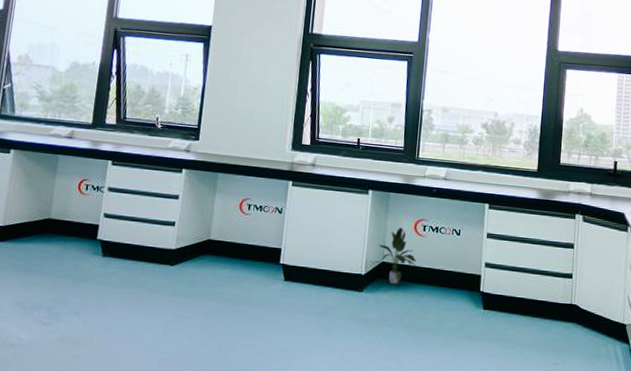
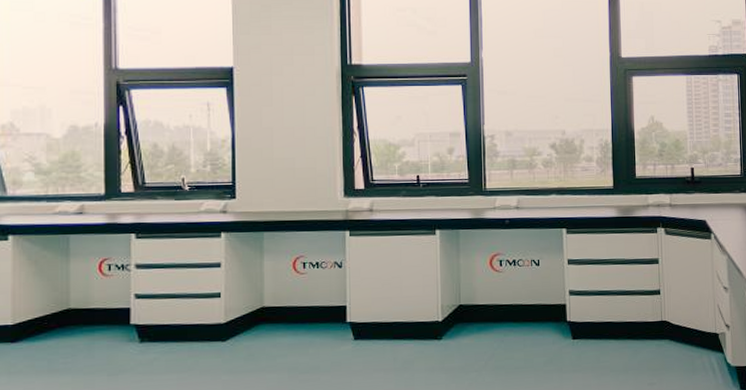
potted plant: present [379,227,417,285] -> none [454,265,498,327]

